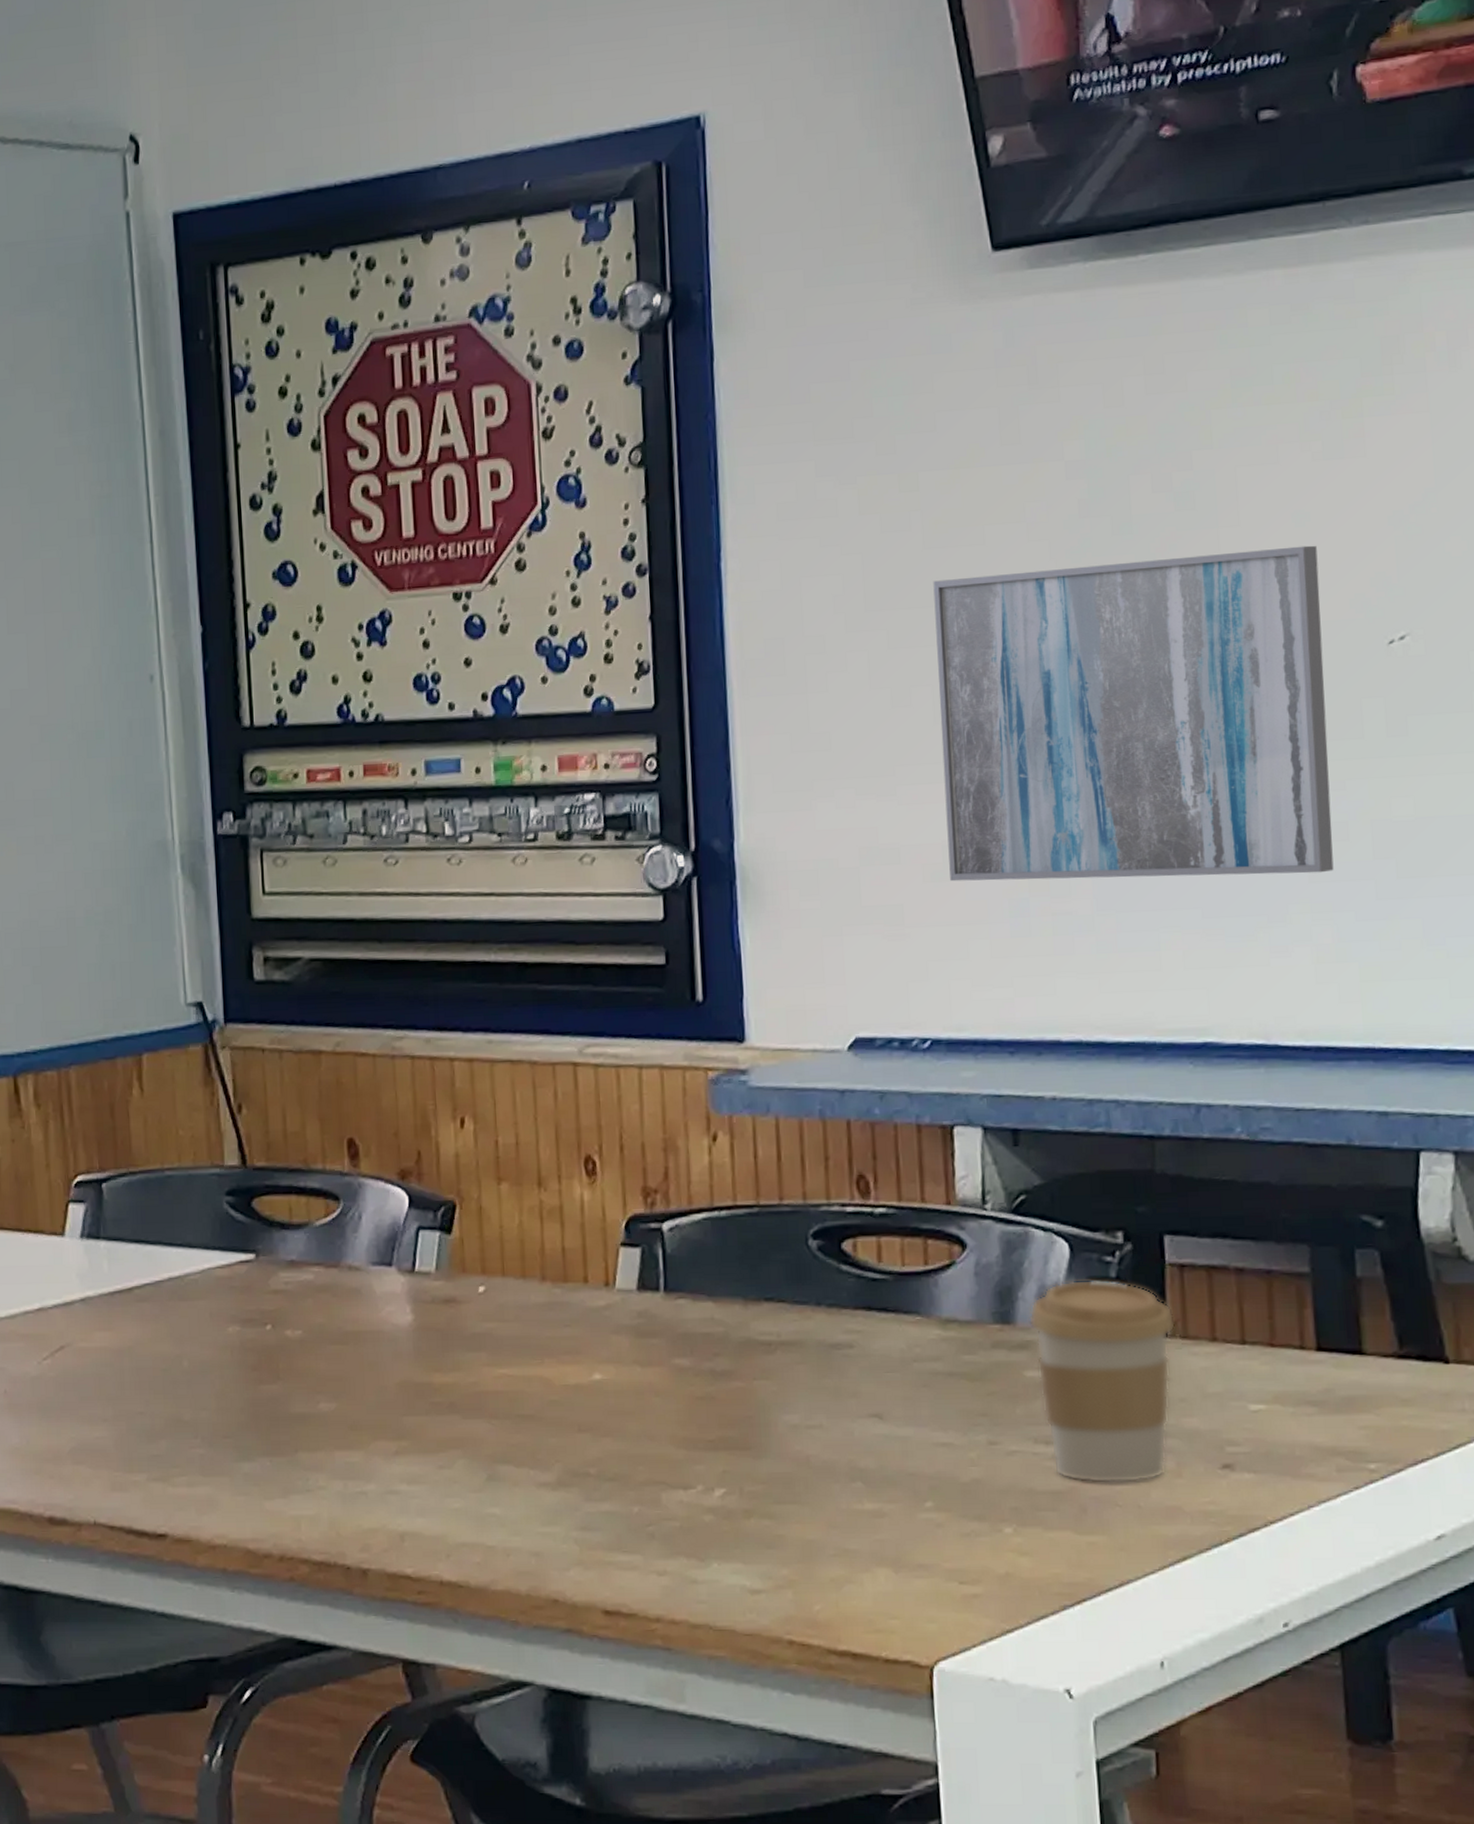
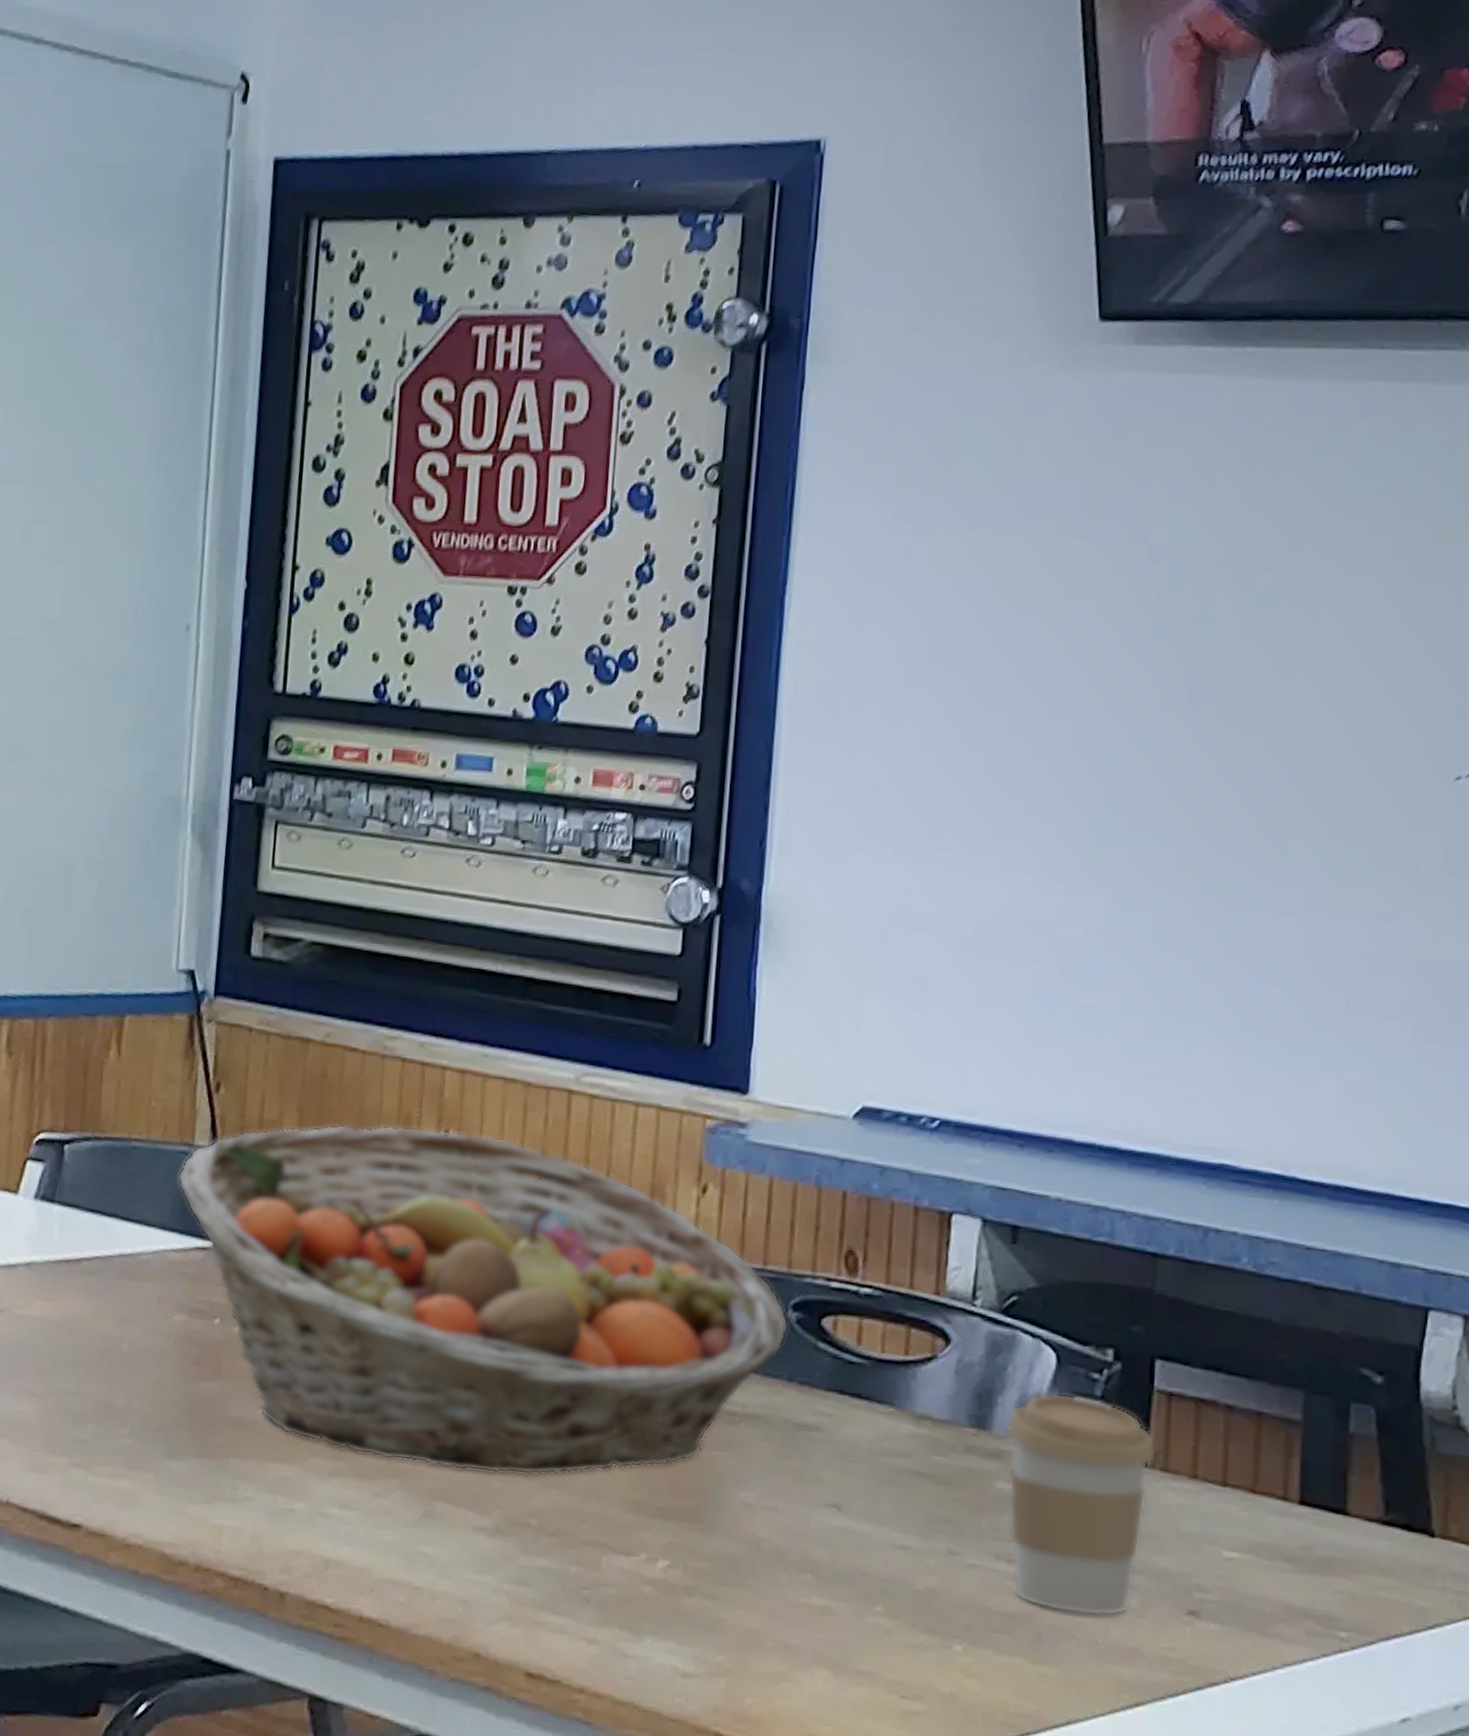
fruit basket: none [213,1116,812,1433] -> present [178,1124,790,1475]
wall art: present [933,545,1334,882] -> none [980,646,1393,1006]

